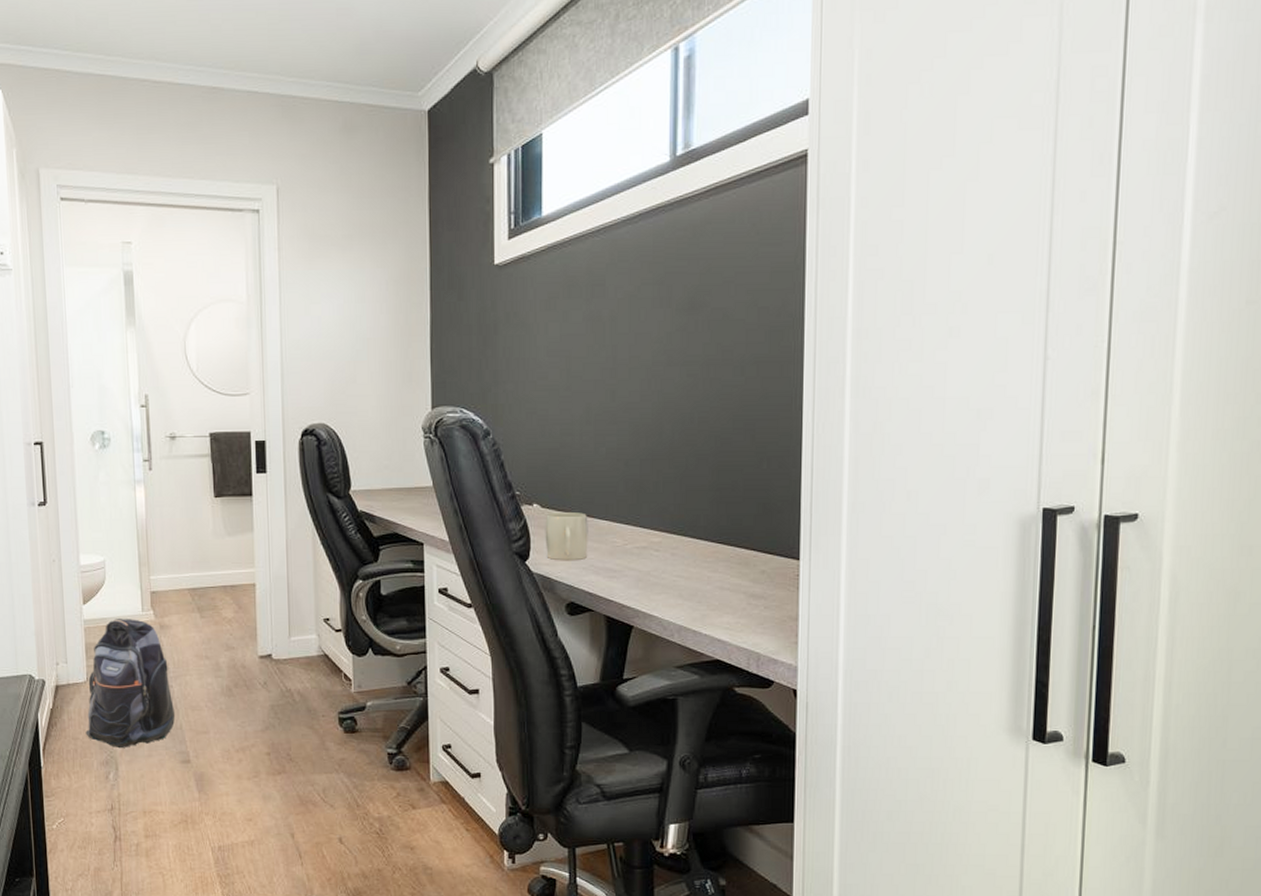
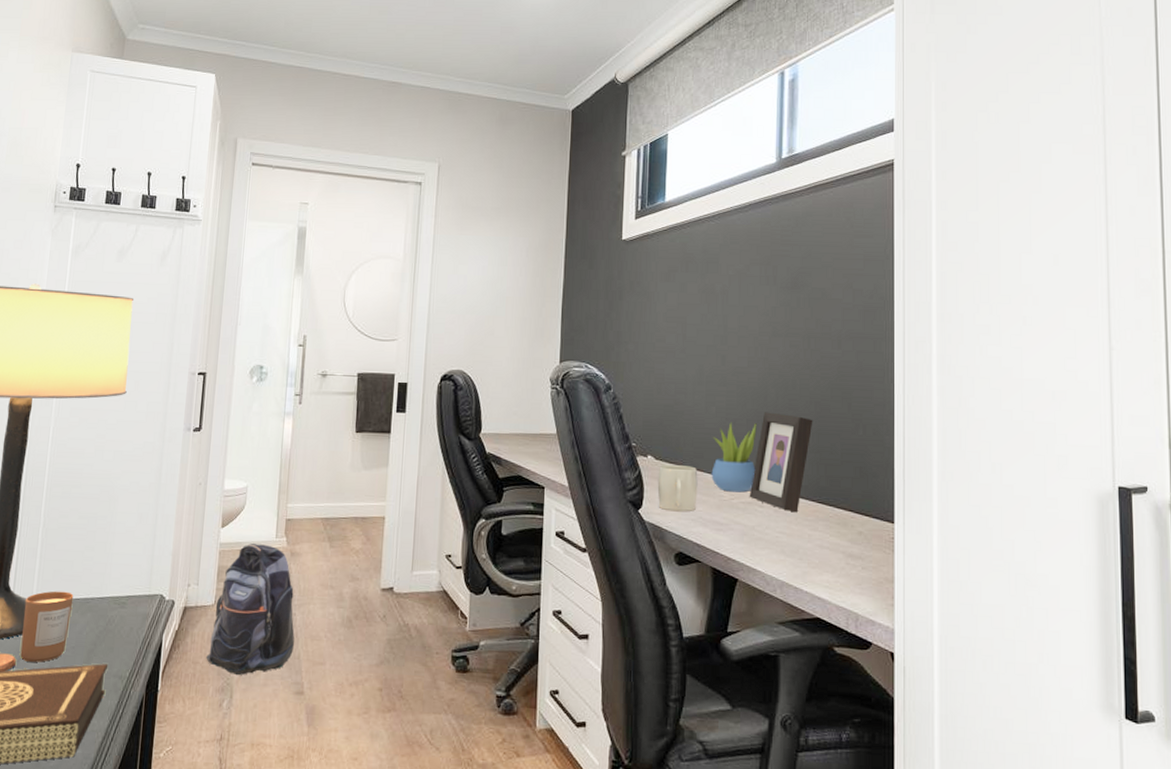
succulent plant: none [602,463,651,537] -> present [711,422,757,493]
picture frame: none [643,450,713,555] -> present [749,412,813,513]

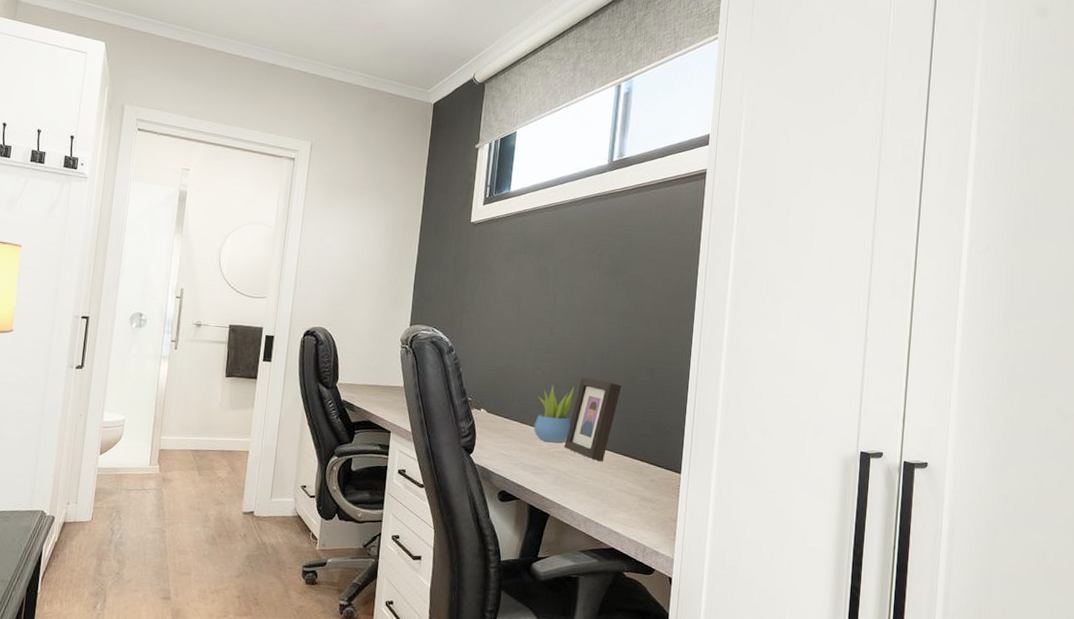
backpack: present [206,543,295,675] -> none [82,469,165,582]
mug: present [657,465,698,512] -> none [487,417,523,458]

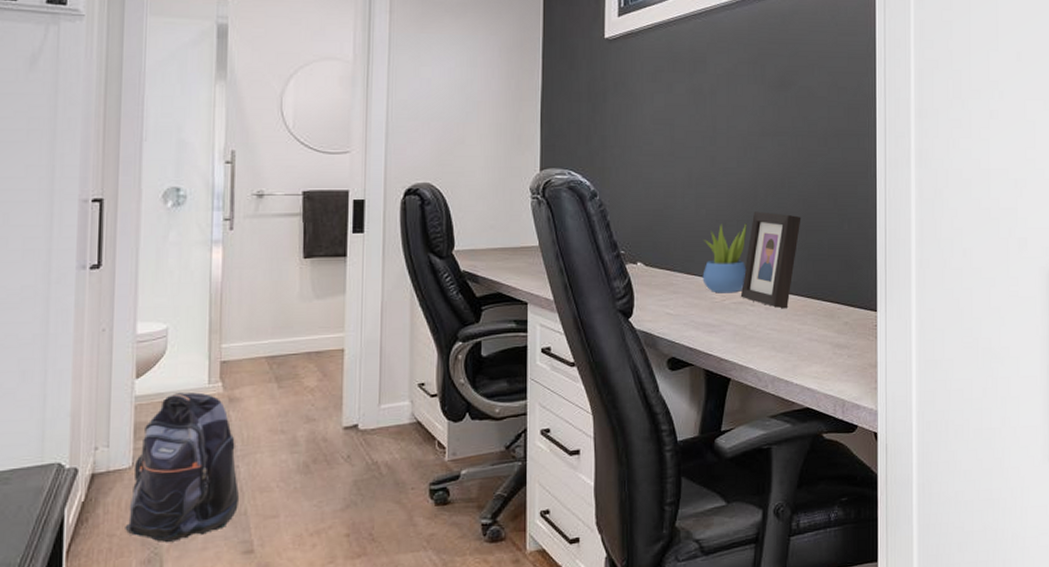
backpack: none [82,469,165,582] -> present [125,392,240,542]

